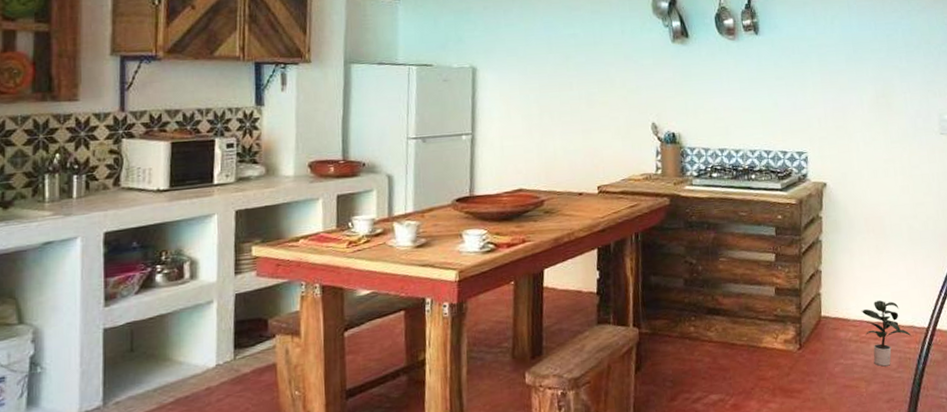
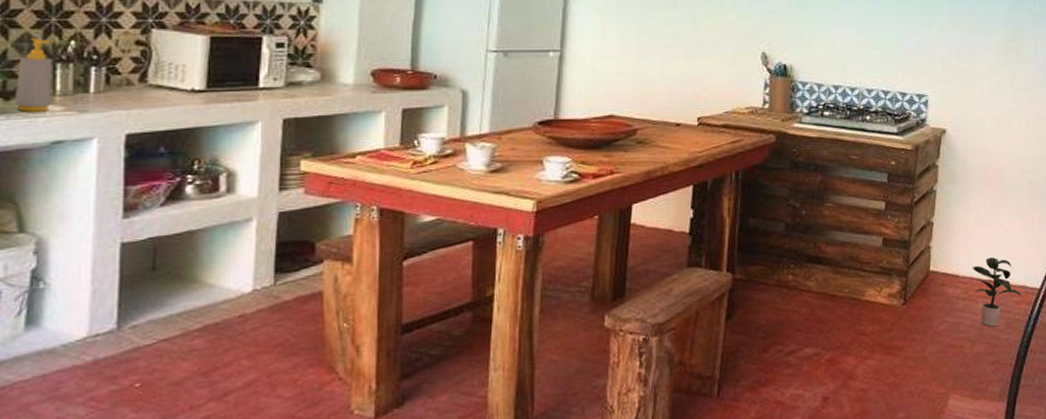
soap bottle: none [11,153,42,218] -> present [14,38,53,112]

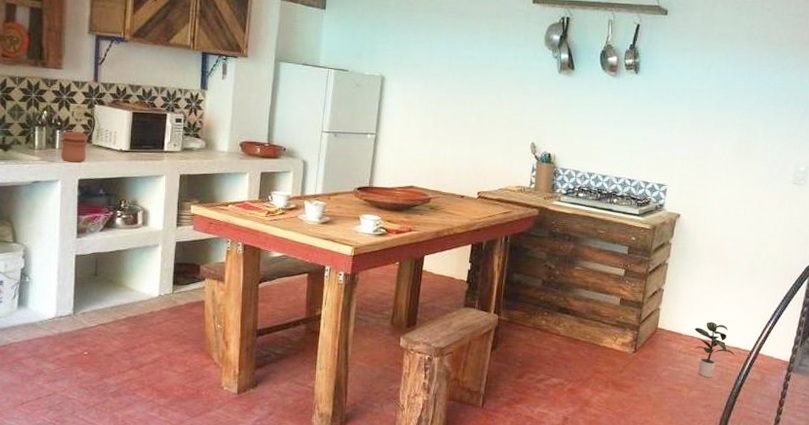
soap bottle: present [14,38,53,112] -> none [10,108,33,160]
jar: none [96,67,142,111] -> present [60,131,89,163]

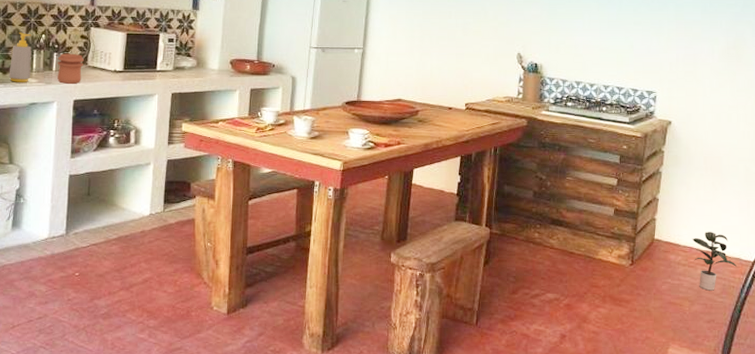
soap bottle: none [10,108,33,160] -> present [9,32,32,82]

